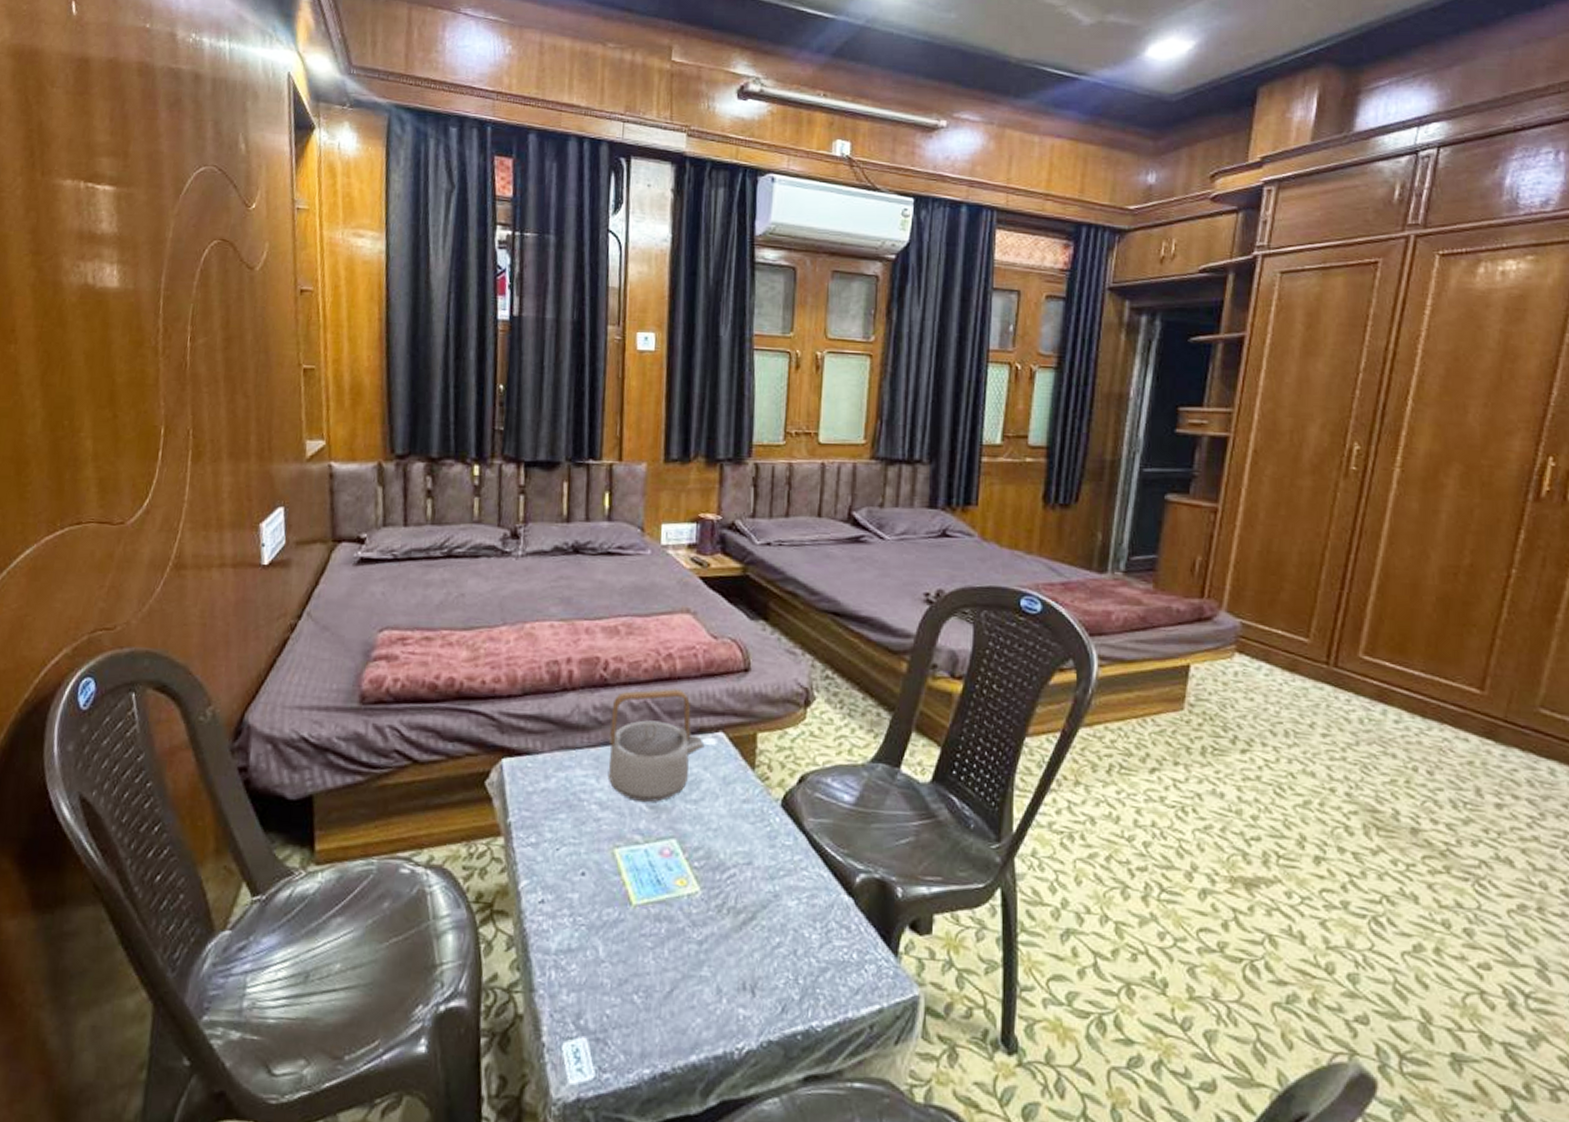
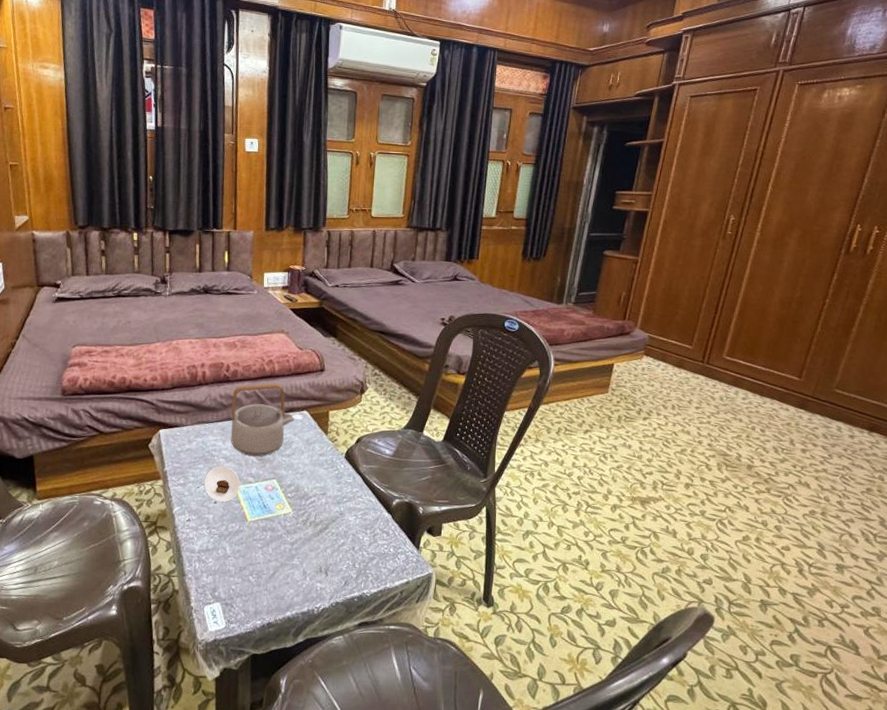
saucer: none [567,816,622,874] -> present [205,466,240,503]

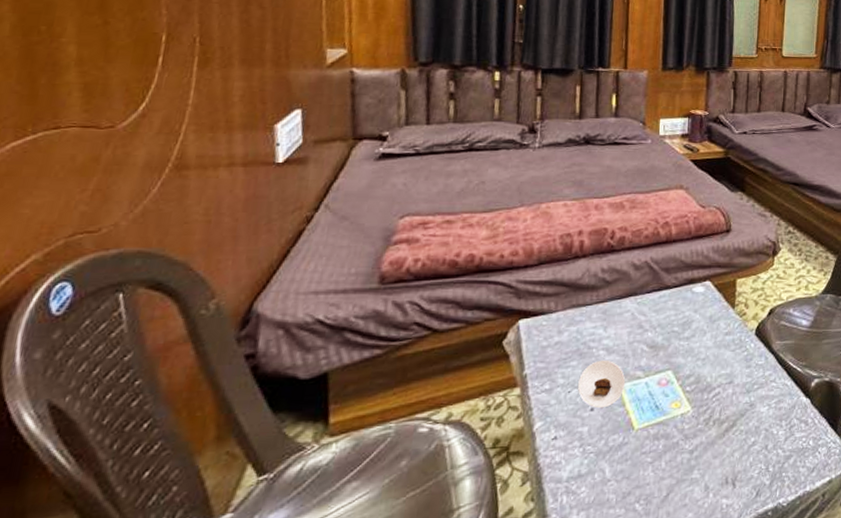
teapot: present [230,383,295,457] -> none [614,250,695,344]

